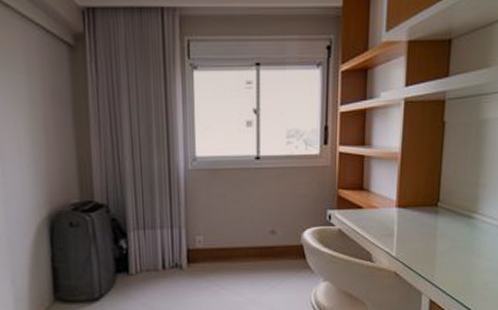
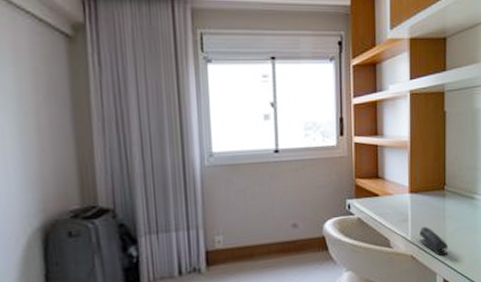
stapler: none [405,244,438,276] -> present [420,227,449,256]

